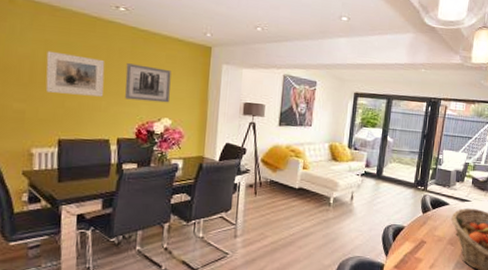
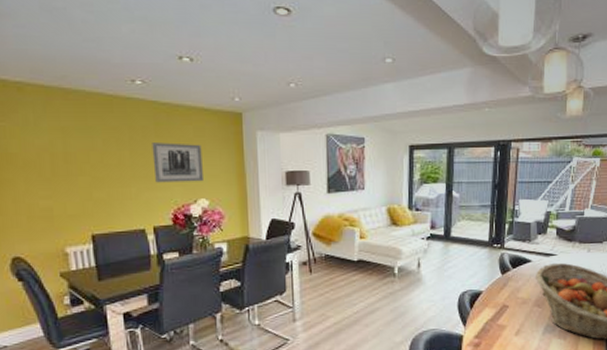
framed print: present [45,50,105,97] -> none [65,139,131,185]

